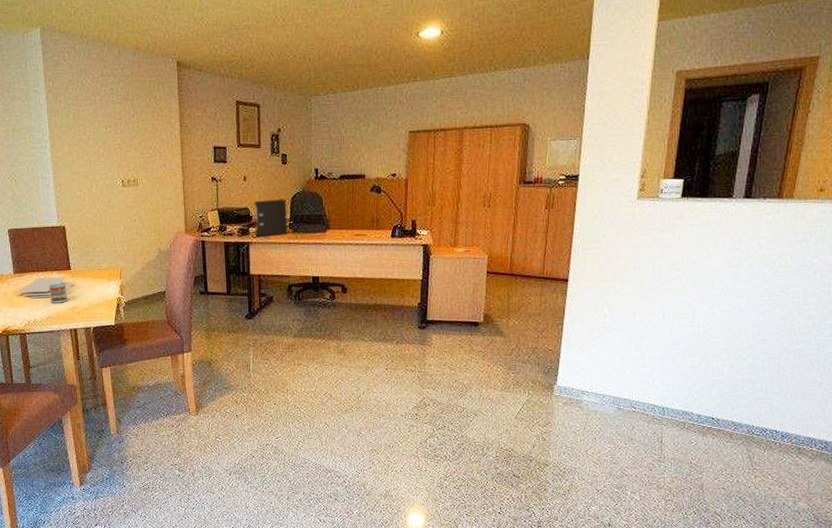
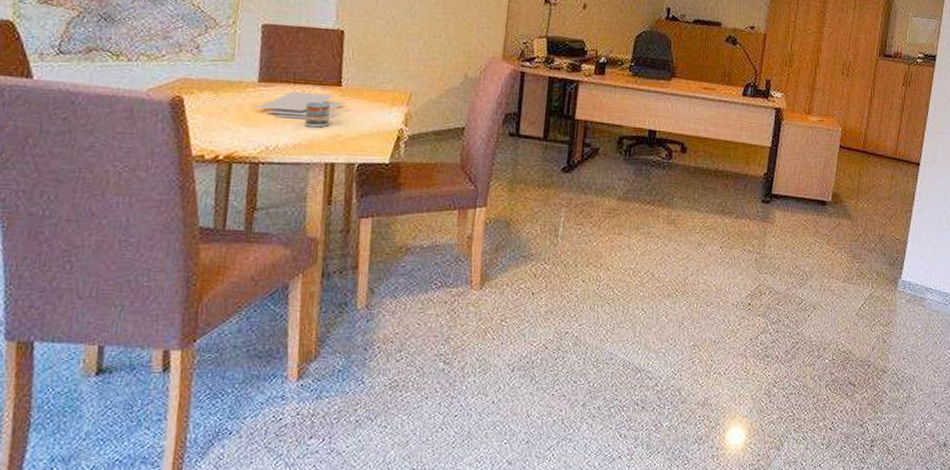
binder: present [254,199,288,238] -> none [588,33,630,78]

